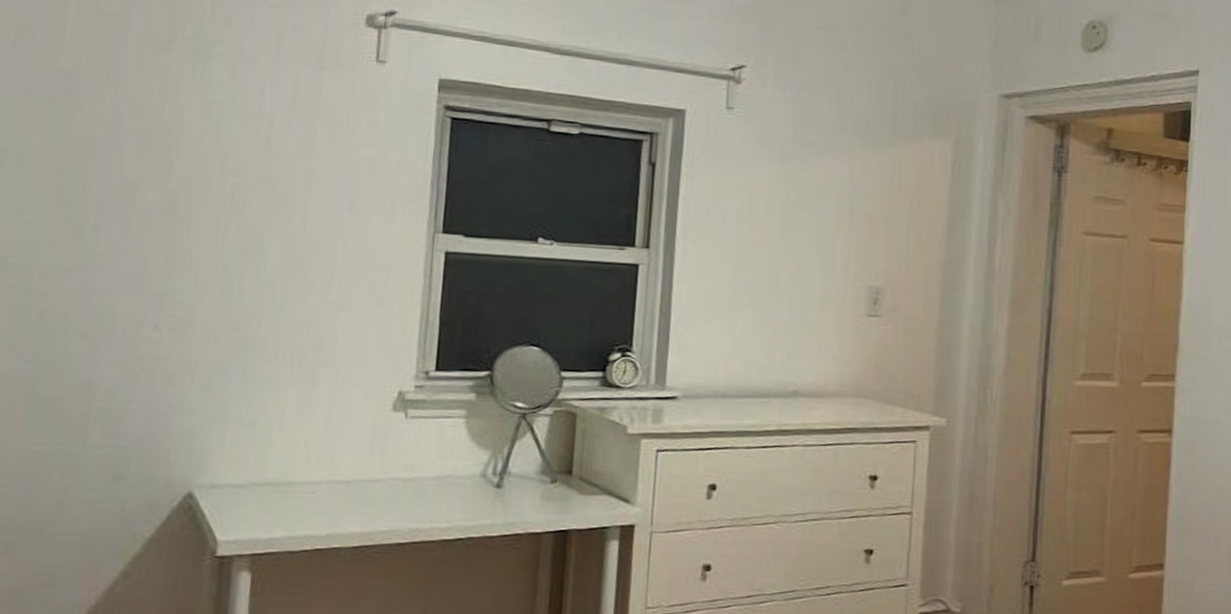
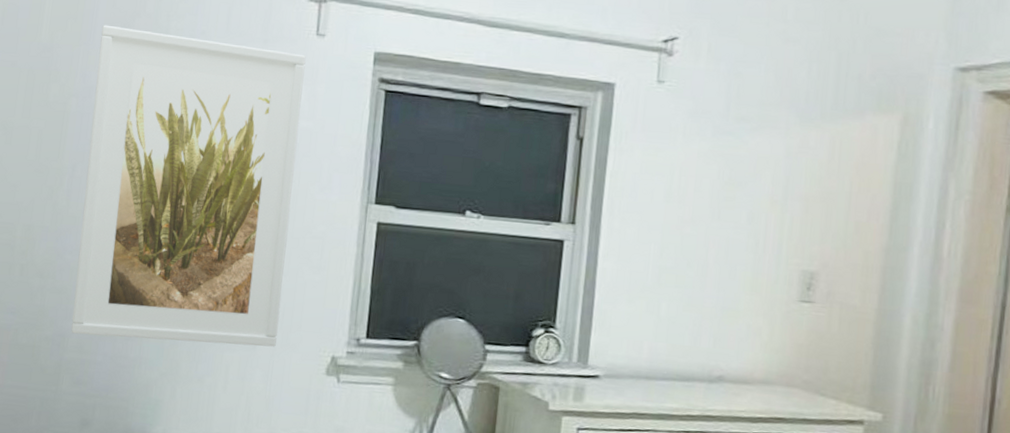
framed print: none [100,49,366,385] -> present [71,25,306,347]

